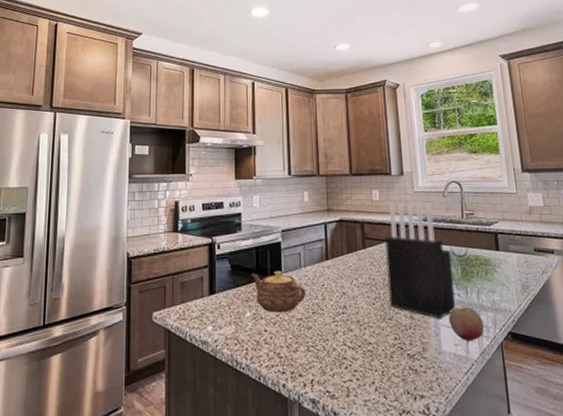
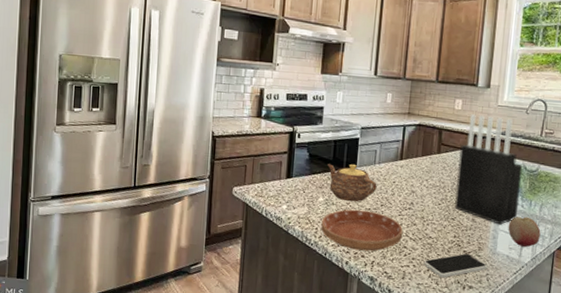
saucer: none [251,321,341,369] -> present [321,209,403,251]
smartphone: none [367,356,436,390] -> present [423,253,488,278]

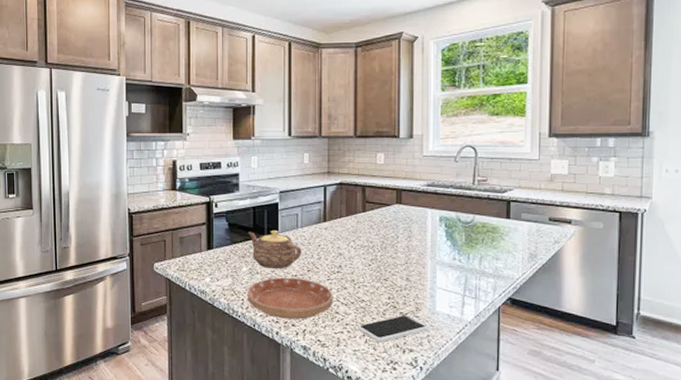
knife block: present [454,114,522,225] -> none [386,167,455,282]
fruit: present [508,216,541,247] -> none [446,271,483,304]

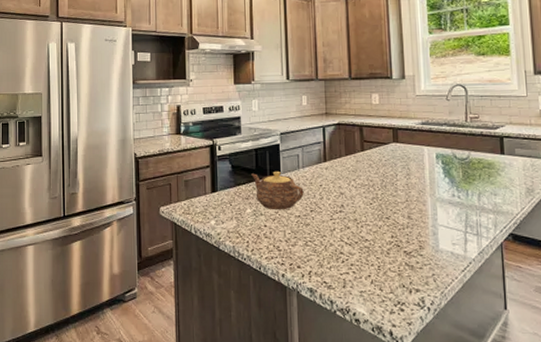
saucer: present [247,277,334,319] -> none [252,218,338,261]
smartphone: present [358,315,428,343] -> none [363,253,433,283]

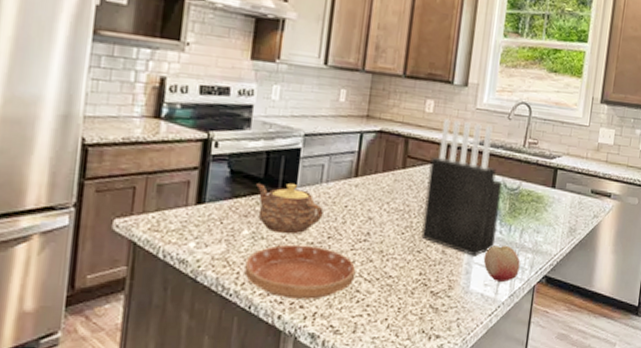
saucer: none [252,218,338,261] -> present [244,244,356,299]
knife block: none [384,107,454,220] -> present [421,119,502,257]
fruit: none [447,208,484,240] -> present [483,245,520,282]

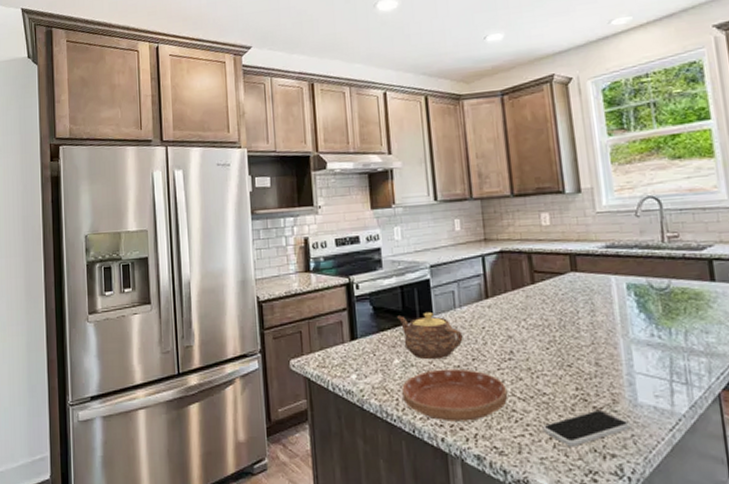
smartphone: none [380,294,459,328] -> present [542,409,631,447]
knife block: present [421,119,502,257] -> none [559,226,655,366]
fruit: present [483,245,520,282] -> none [646,350,695,391]

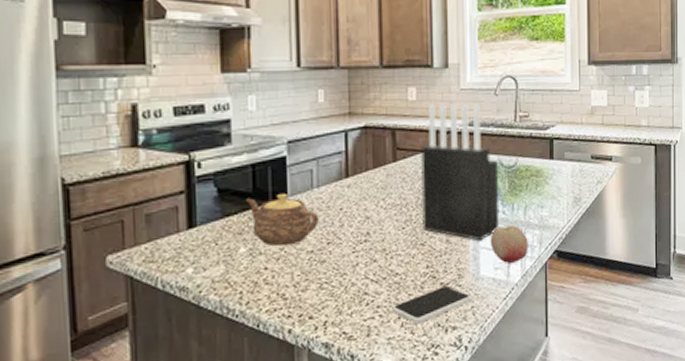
saucer: present [402,368,508,422] -> none [247,253,361,312]
knife block: none [559,226,655,366] -> present [421,104,498,241]
fruit: none [646,350,695,391] -> present [490,224,528,263]

